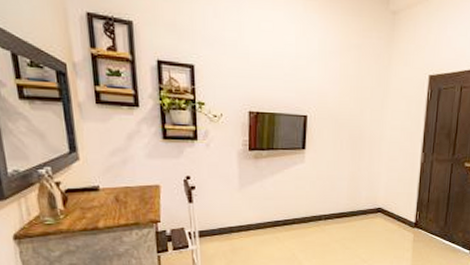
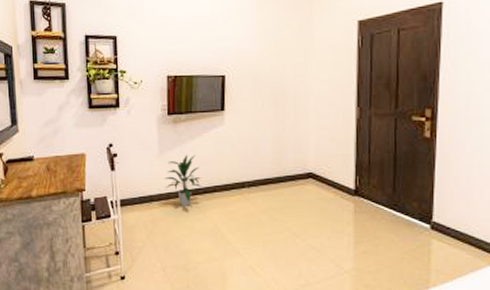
indoor plant: none [245,189,282,238] -> present [164,154,202,207]

